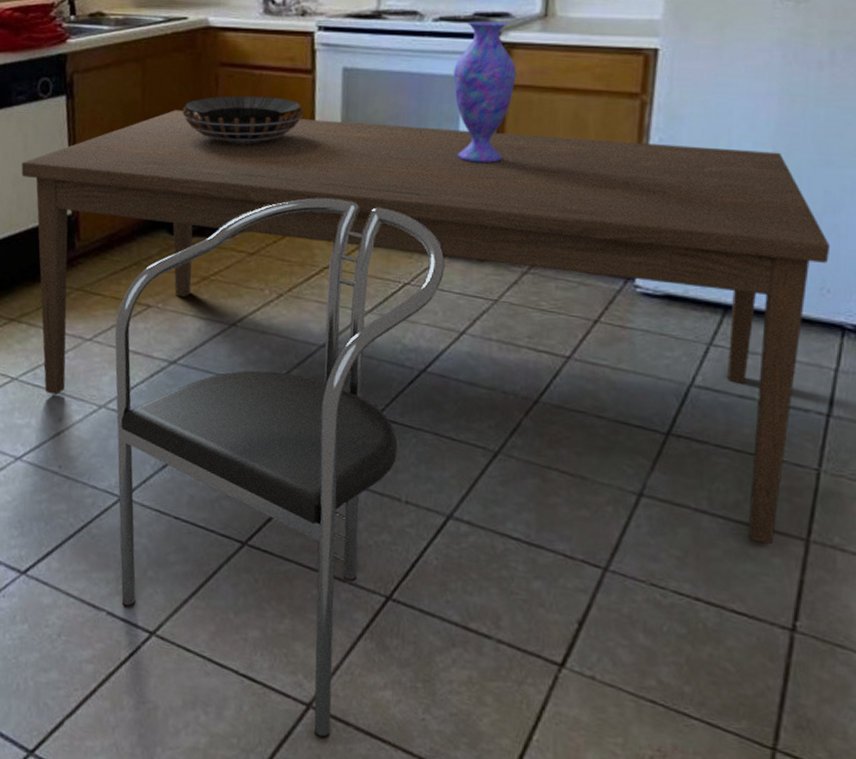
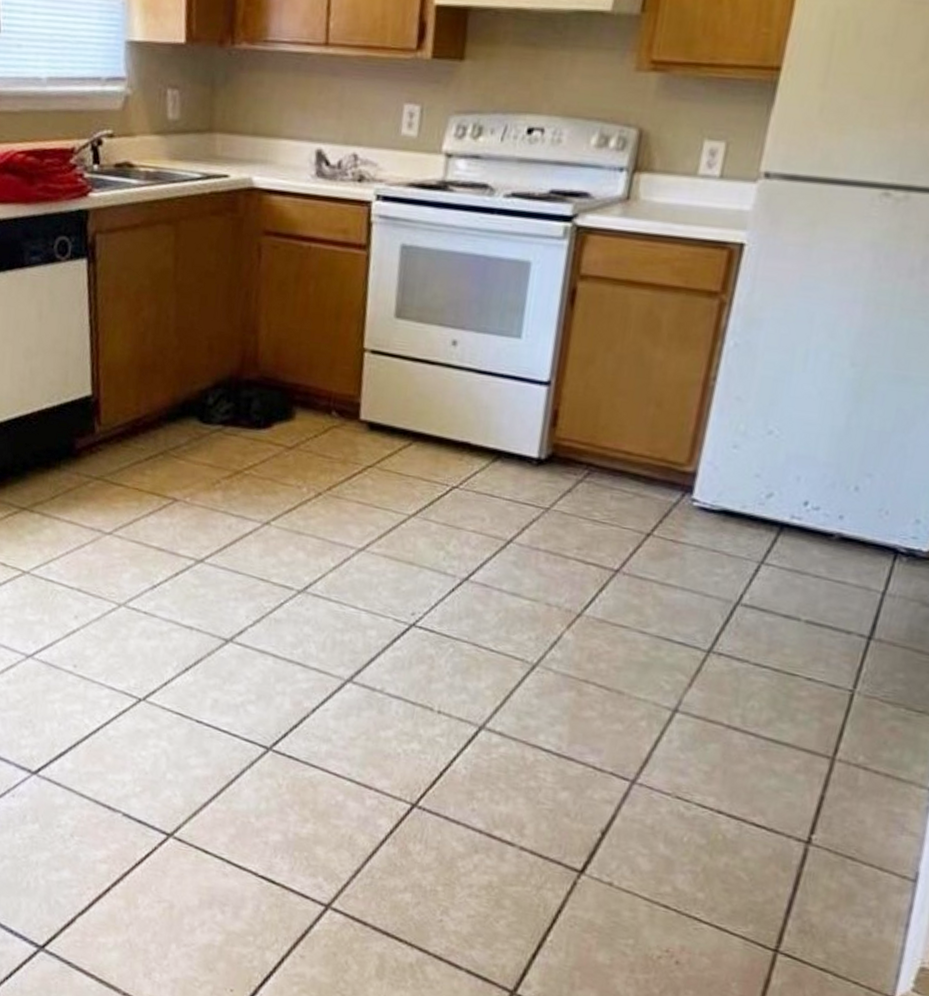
dining table: present [21,110,830,545] -> none [34,282,895,762]
chair: present [114,198,445,740] -> none [137,389,498,938]
decorative bowl: present [182,95,305,144] -> none [219,269,356,326]
vase: present [453,21,516,164] -> none [519,200,591,361]

